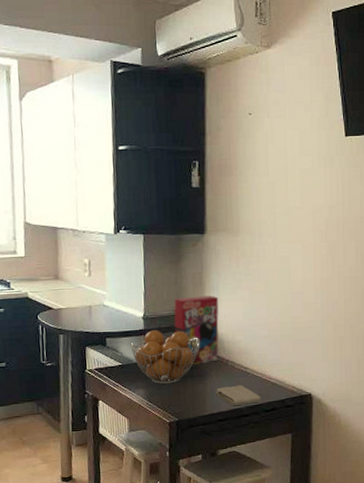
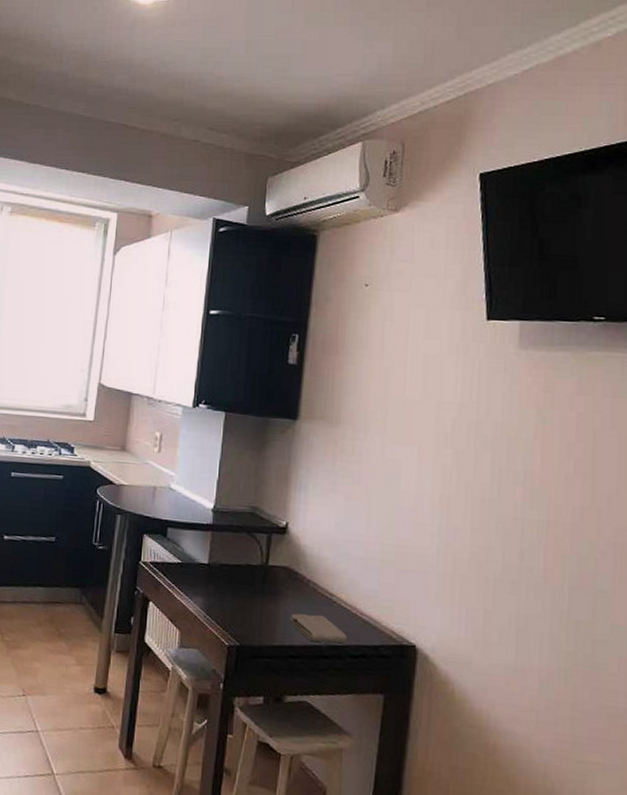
fruit basket: present [130,330,200,385] -> none [194,526,277,597]
cereal box: present [174,295,219,365] -> none [247,492,306,579]

